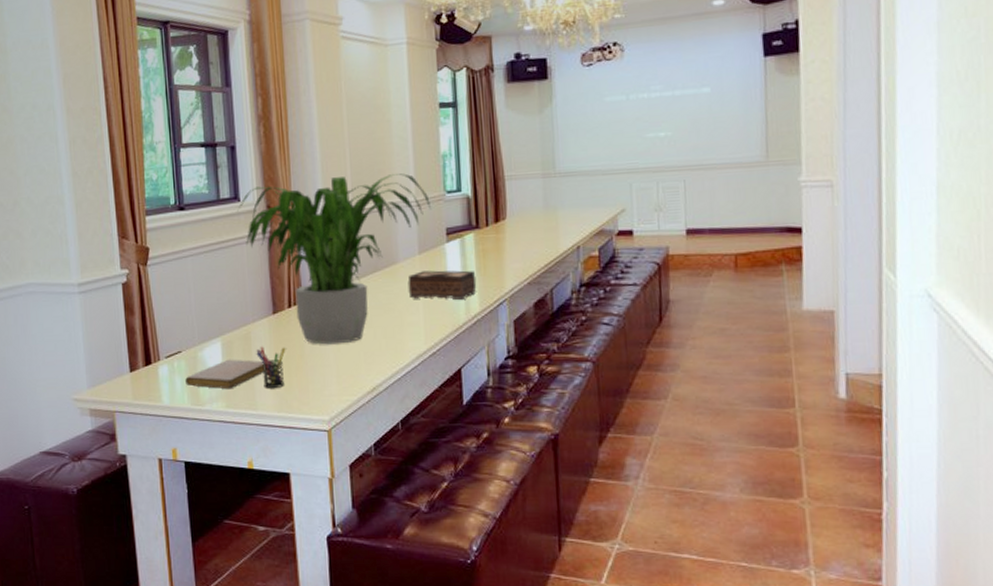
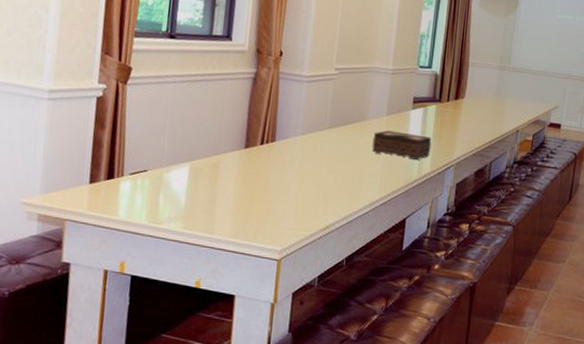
notebook: present [185,359,269,390] -> none [146,183,233,212]
potted plant: present [237,173,432,345] -> none [227,30,405,184]
pen holder: present [256,346,286,388] -> none [222,176,252,216]

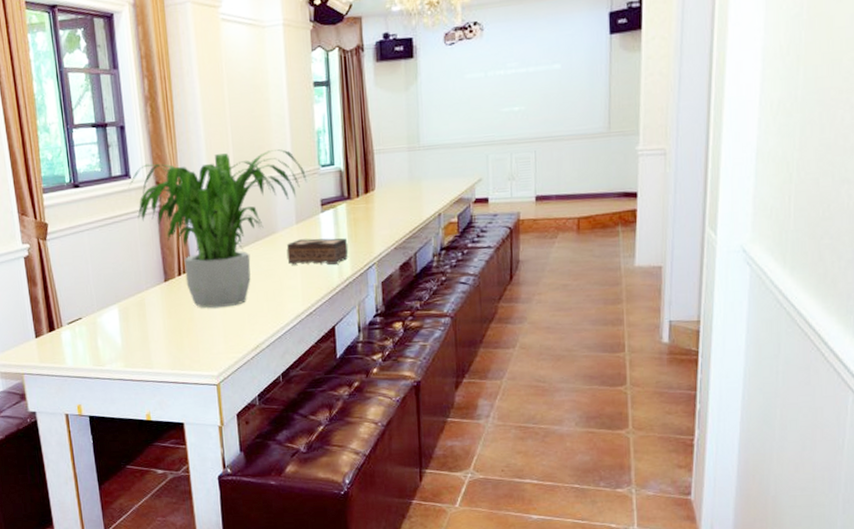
potted plant: none [227,30,405,184] -> present [128,149,308,308]

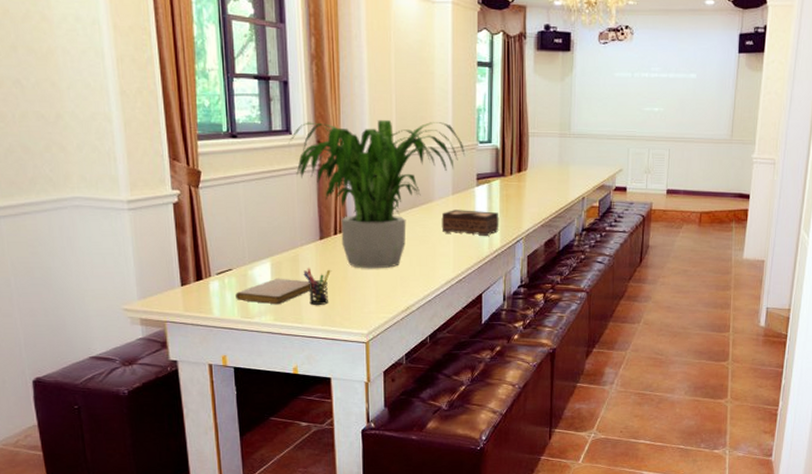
notebook: none [86,323,162,351] -> present [236,278,315,305]
pen holder: none [150,311,178,349] -> present [303,268,331,305]

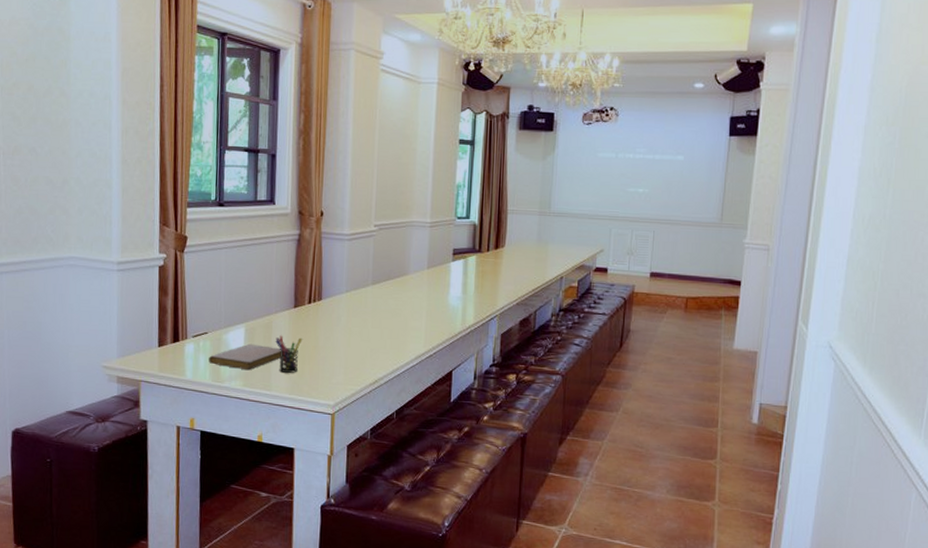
potted plant: present [288,120,466,269] -> none [272,193,443,340]
tissue box: present [441,210,499,236] -> none [415,284,474,312]

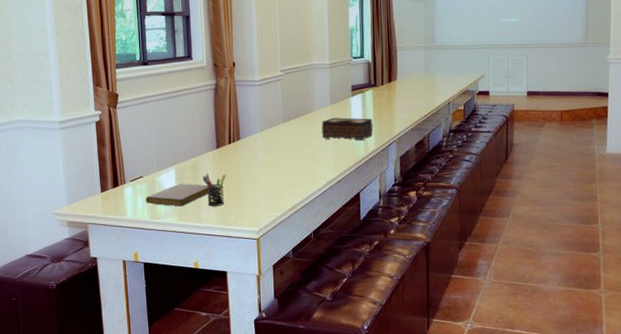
tissue box: none [415,284,474,312] -> present [321,117,373,140]

